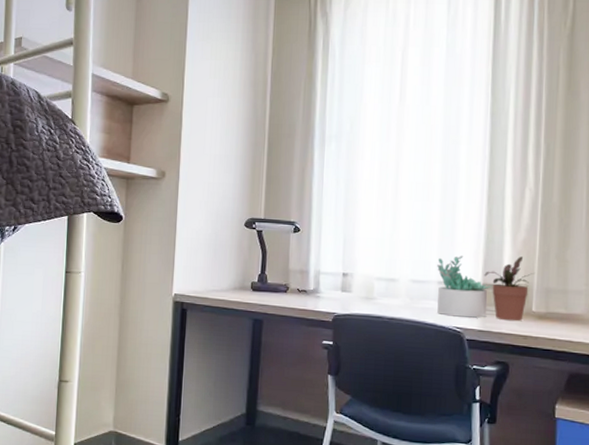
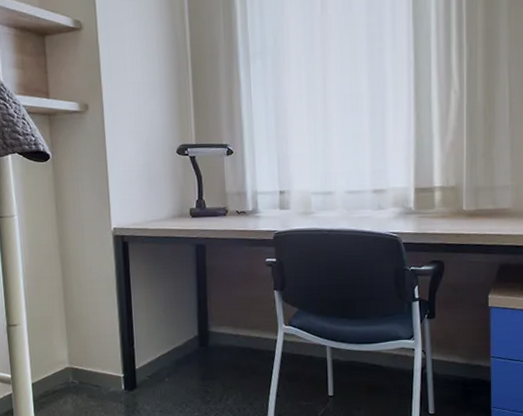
succulent plant: present [437,255,492,318] -> none [370,163,424,223]
potted plant: present [484,256,534,322] -> none [416,158,463,222]

